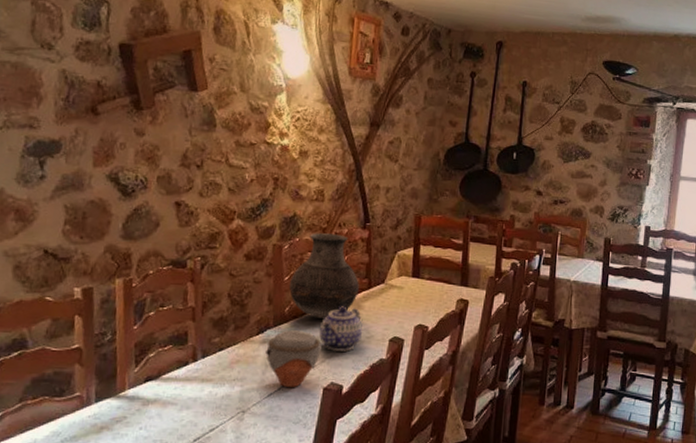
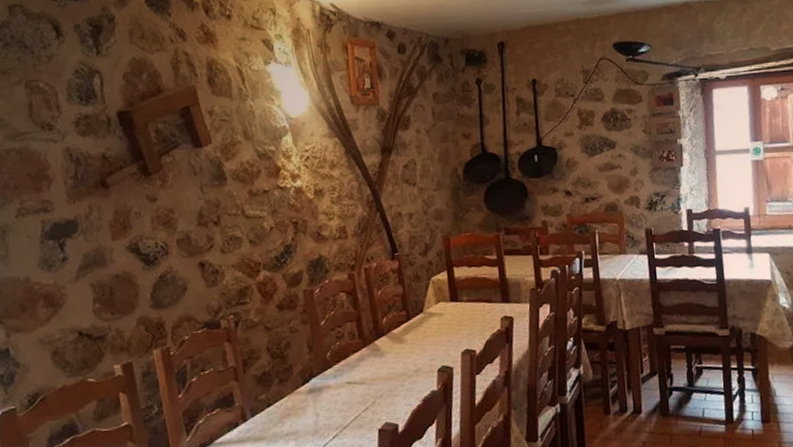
jar: present [266,329,322,388] -> none [314,373,370,435]
vase: present [289,233,359,319] -> none [326,269,398,359]
teapot: present [319,306,363,352] -> none [365,342,409,390]

